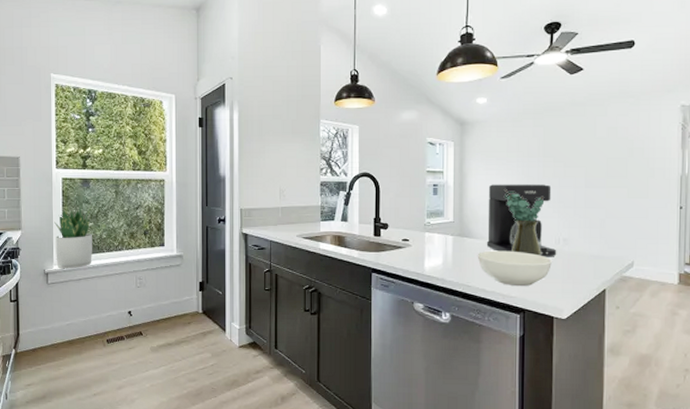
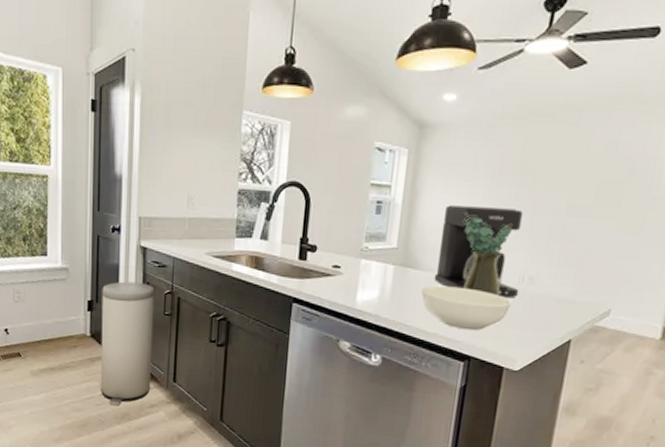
pedal bin: none [211,264,256,373] -> present [100,281,155,405]

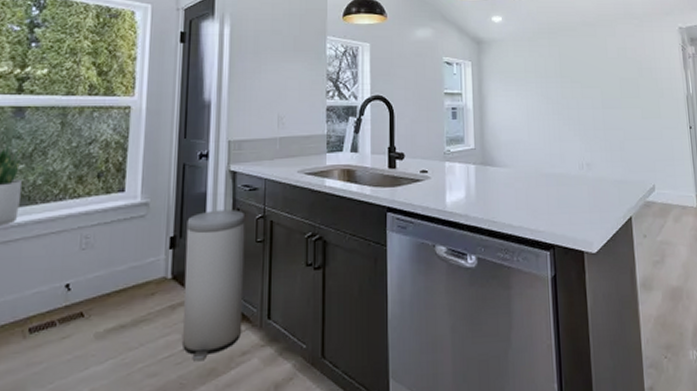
bowl: present [421,285,511,331] -> none [501,179,578,219]
coffee maker: present [433,205,524,297] -> none [509,106,582,183]
vase: present [463,212,512,296] -> none [525,112,567,184]

